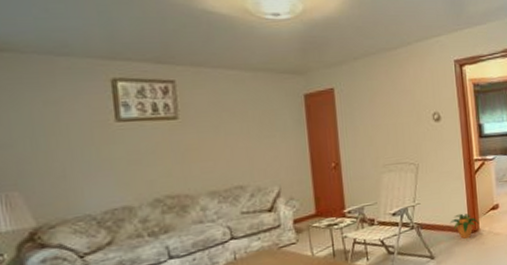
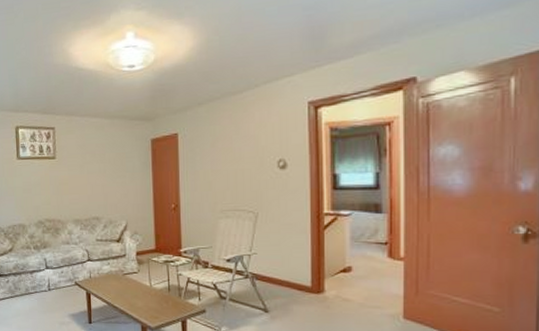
potted plant: present [451,213,480,239] -> none [290,270,325,298]

